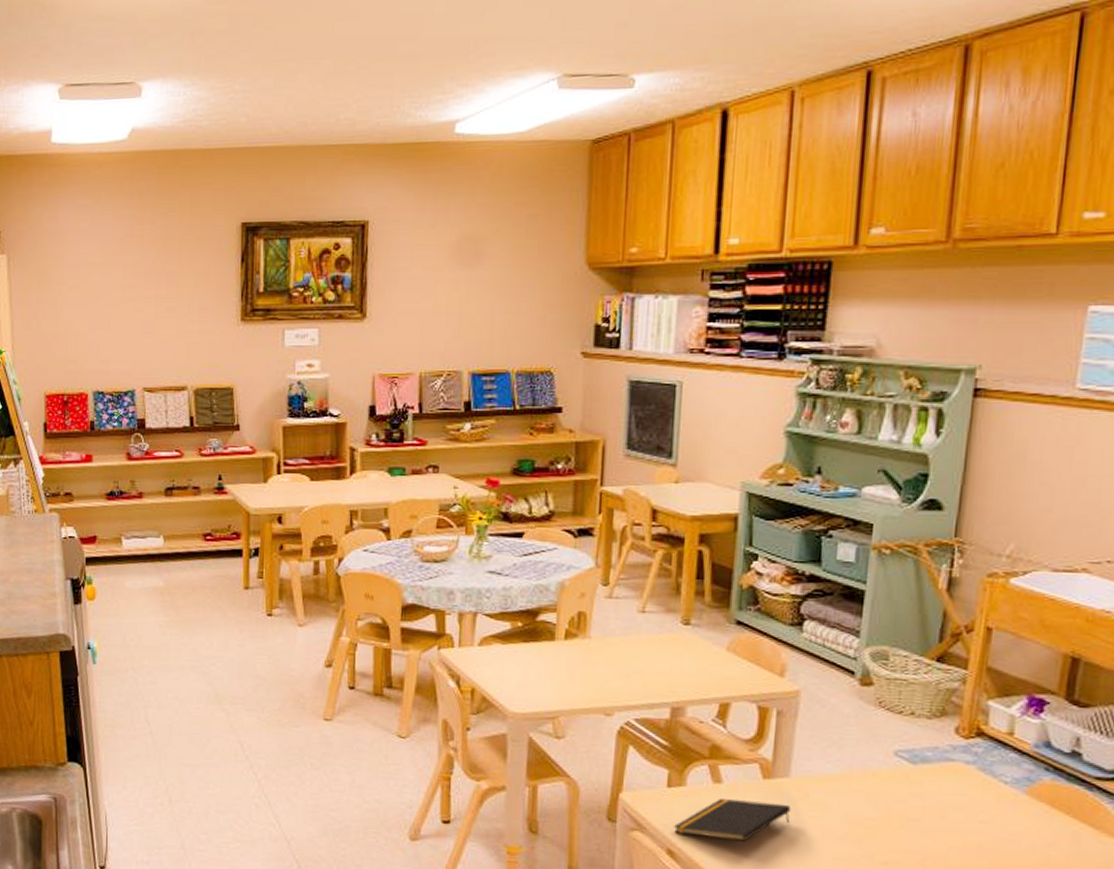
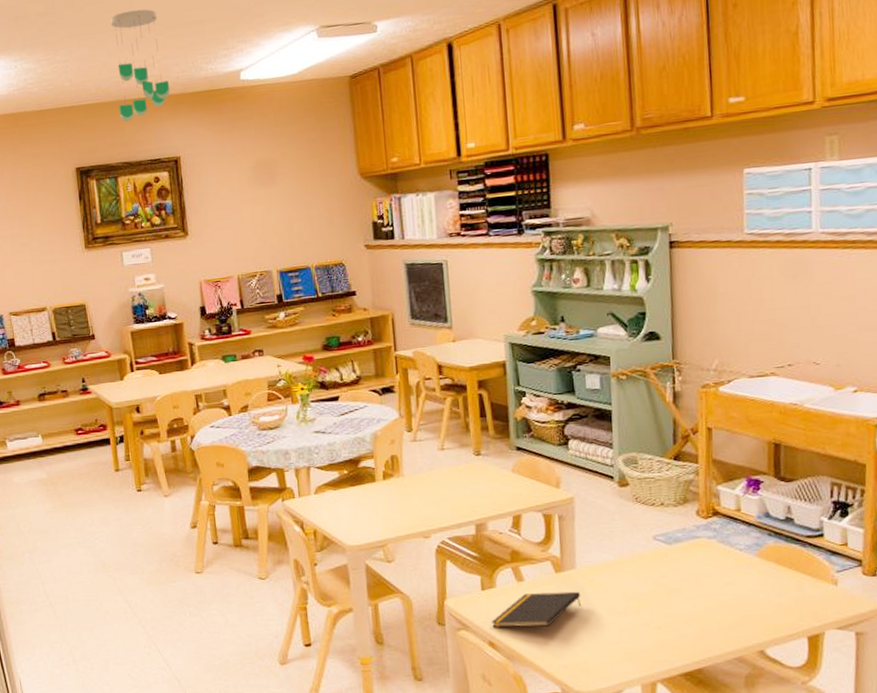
ceiling mobile: none [302,35,367,173] -> present [111,9,171,122]

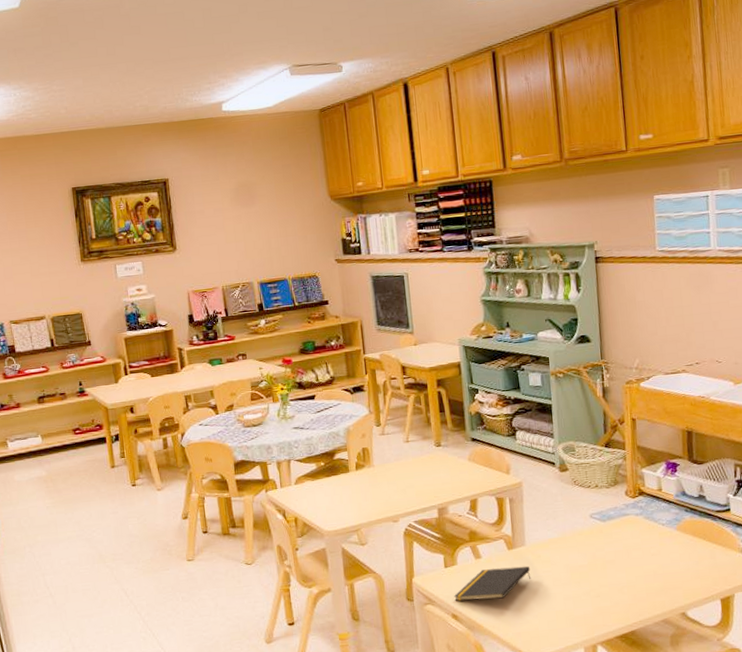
ceiling mobile: present [111,9,171,122] -> none [103,45,159,147]

